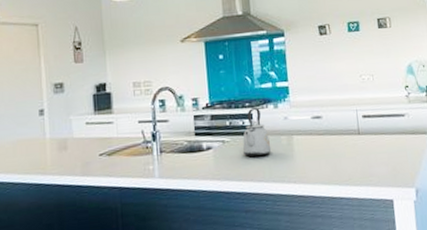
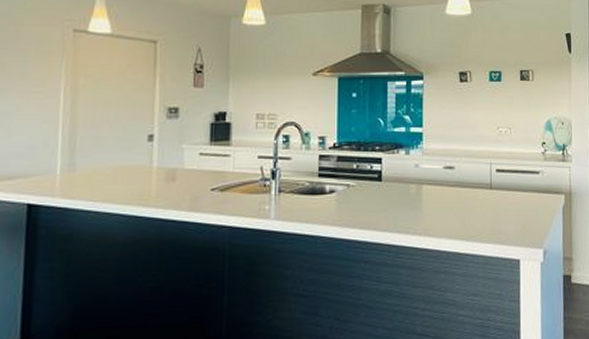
kettle: present [242,108,272,157] -> none [368,153,399,205]

